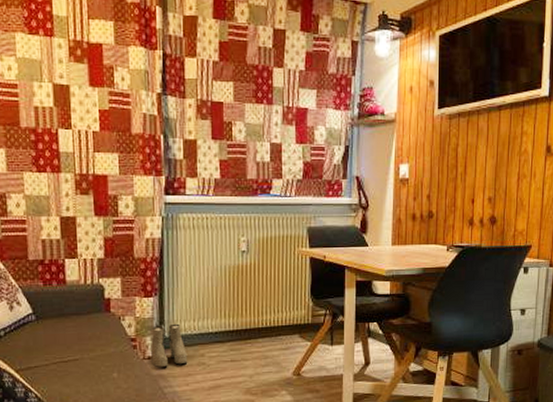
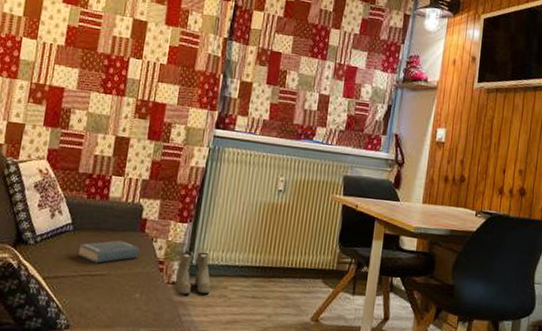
hardback book: none [45,323,109,349] -> present [77,240,140,264]

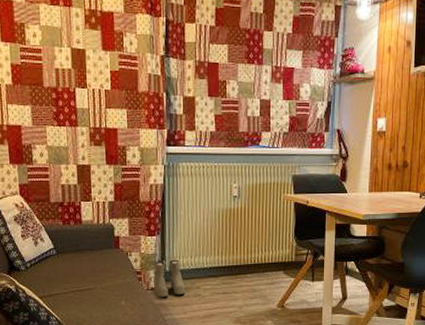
hardback book: present [77,240,140,264] -> none [64,258,118,280]

